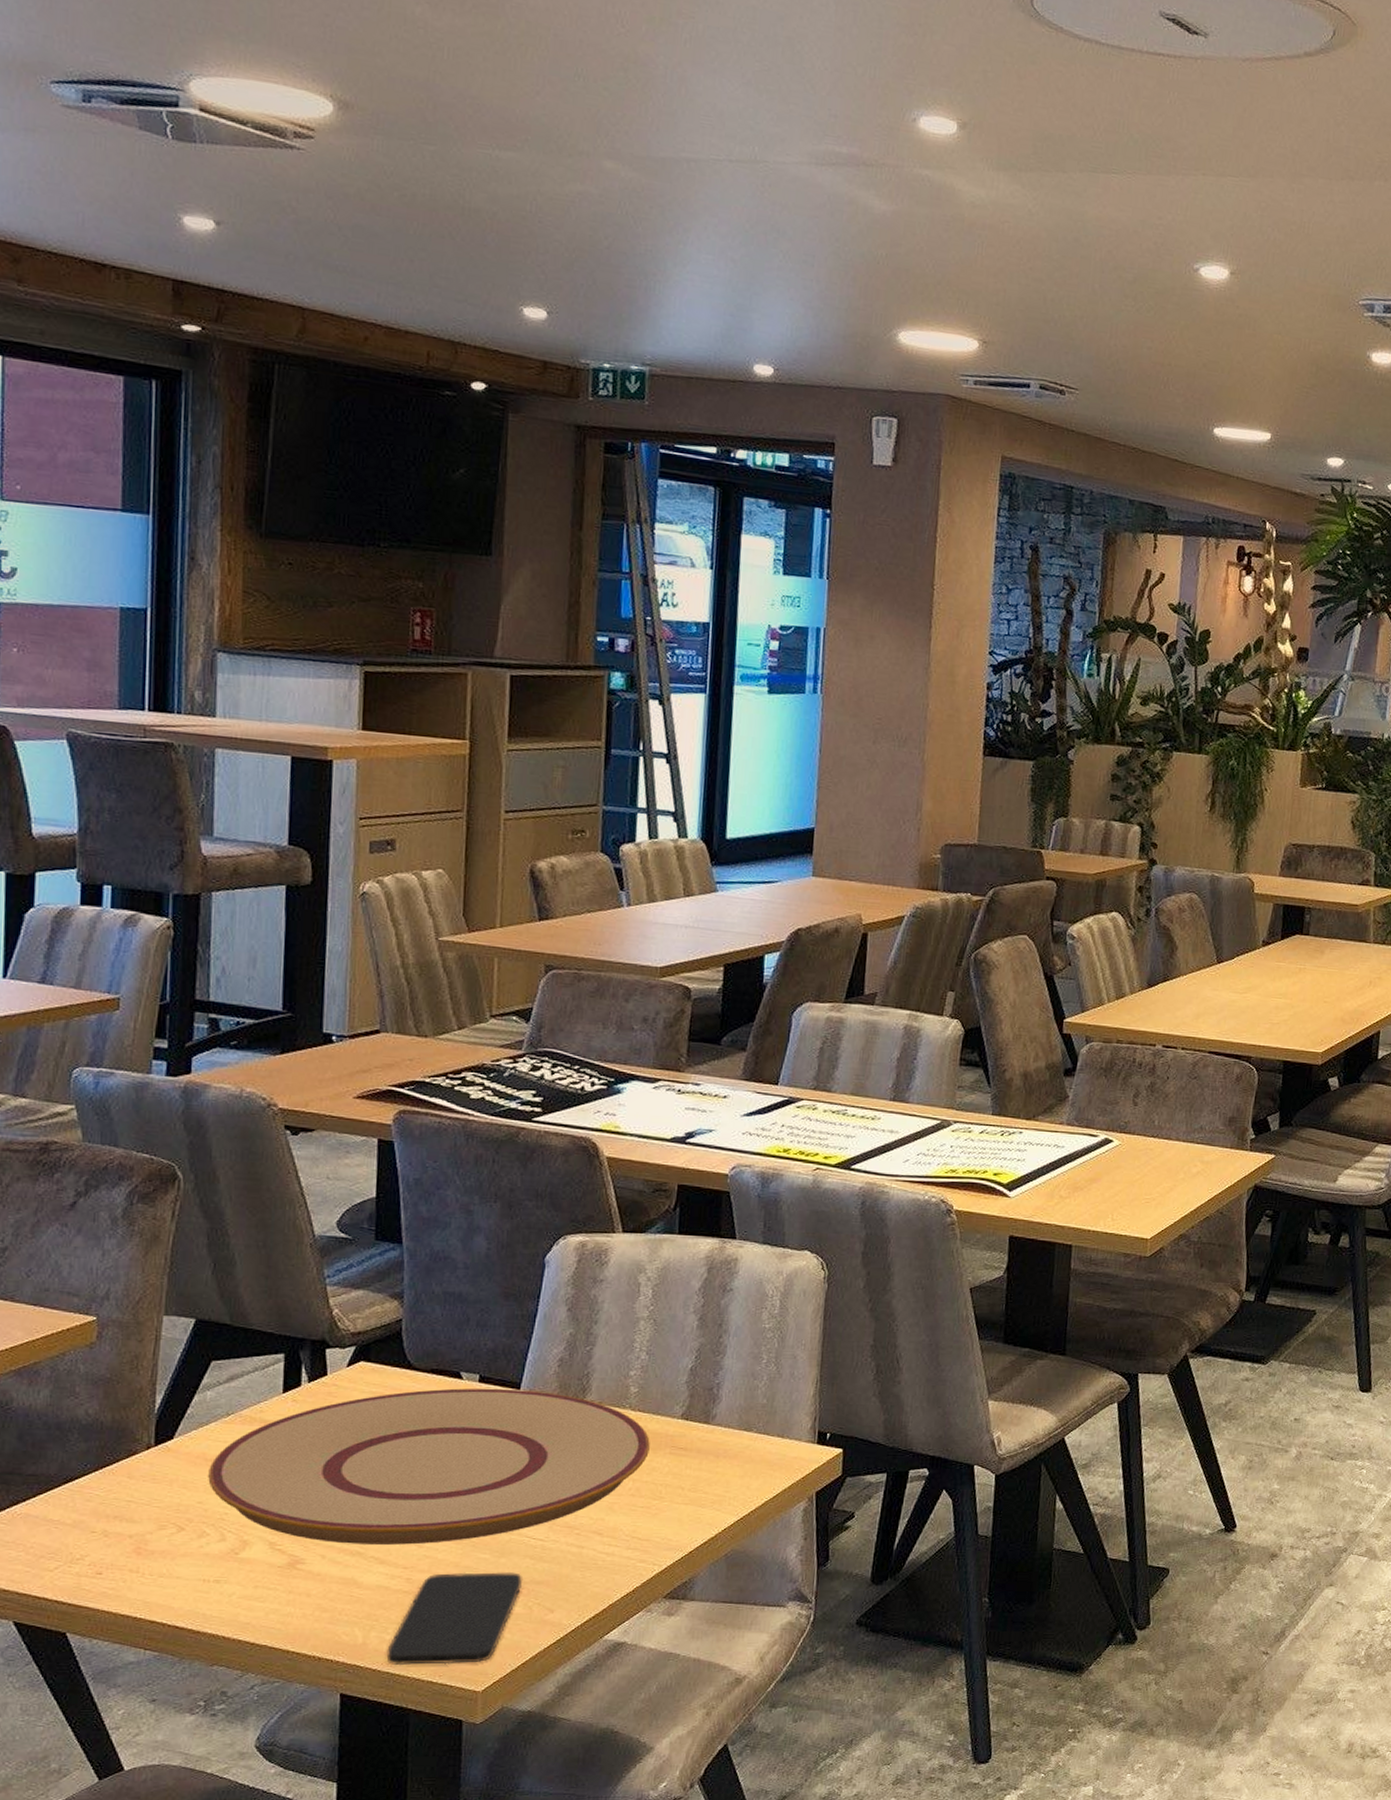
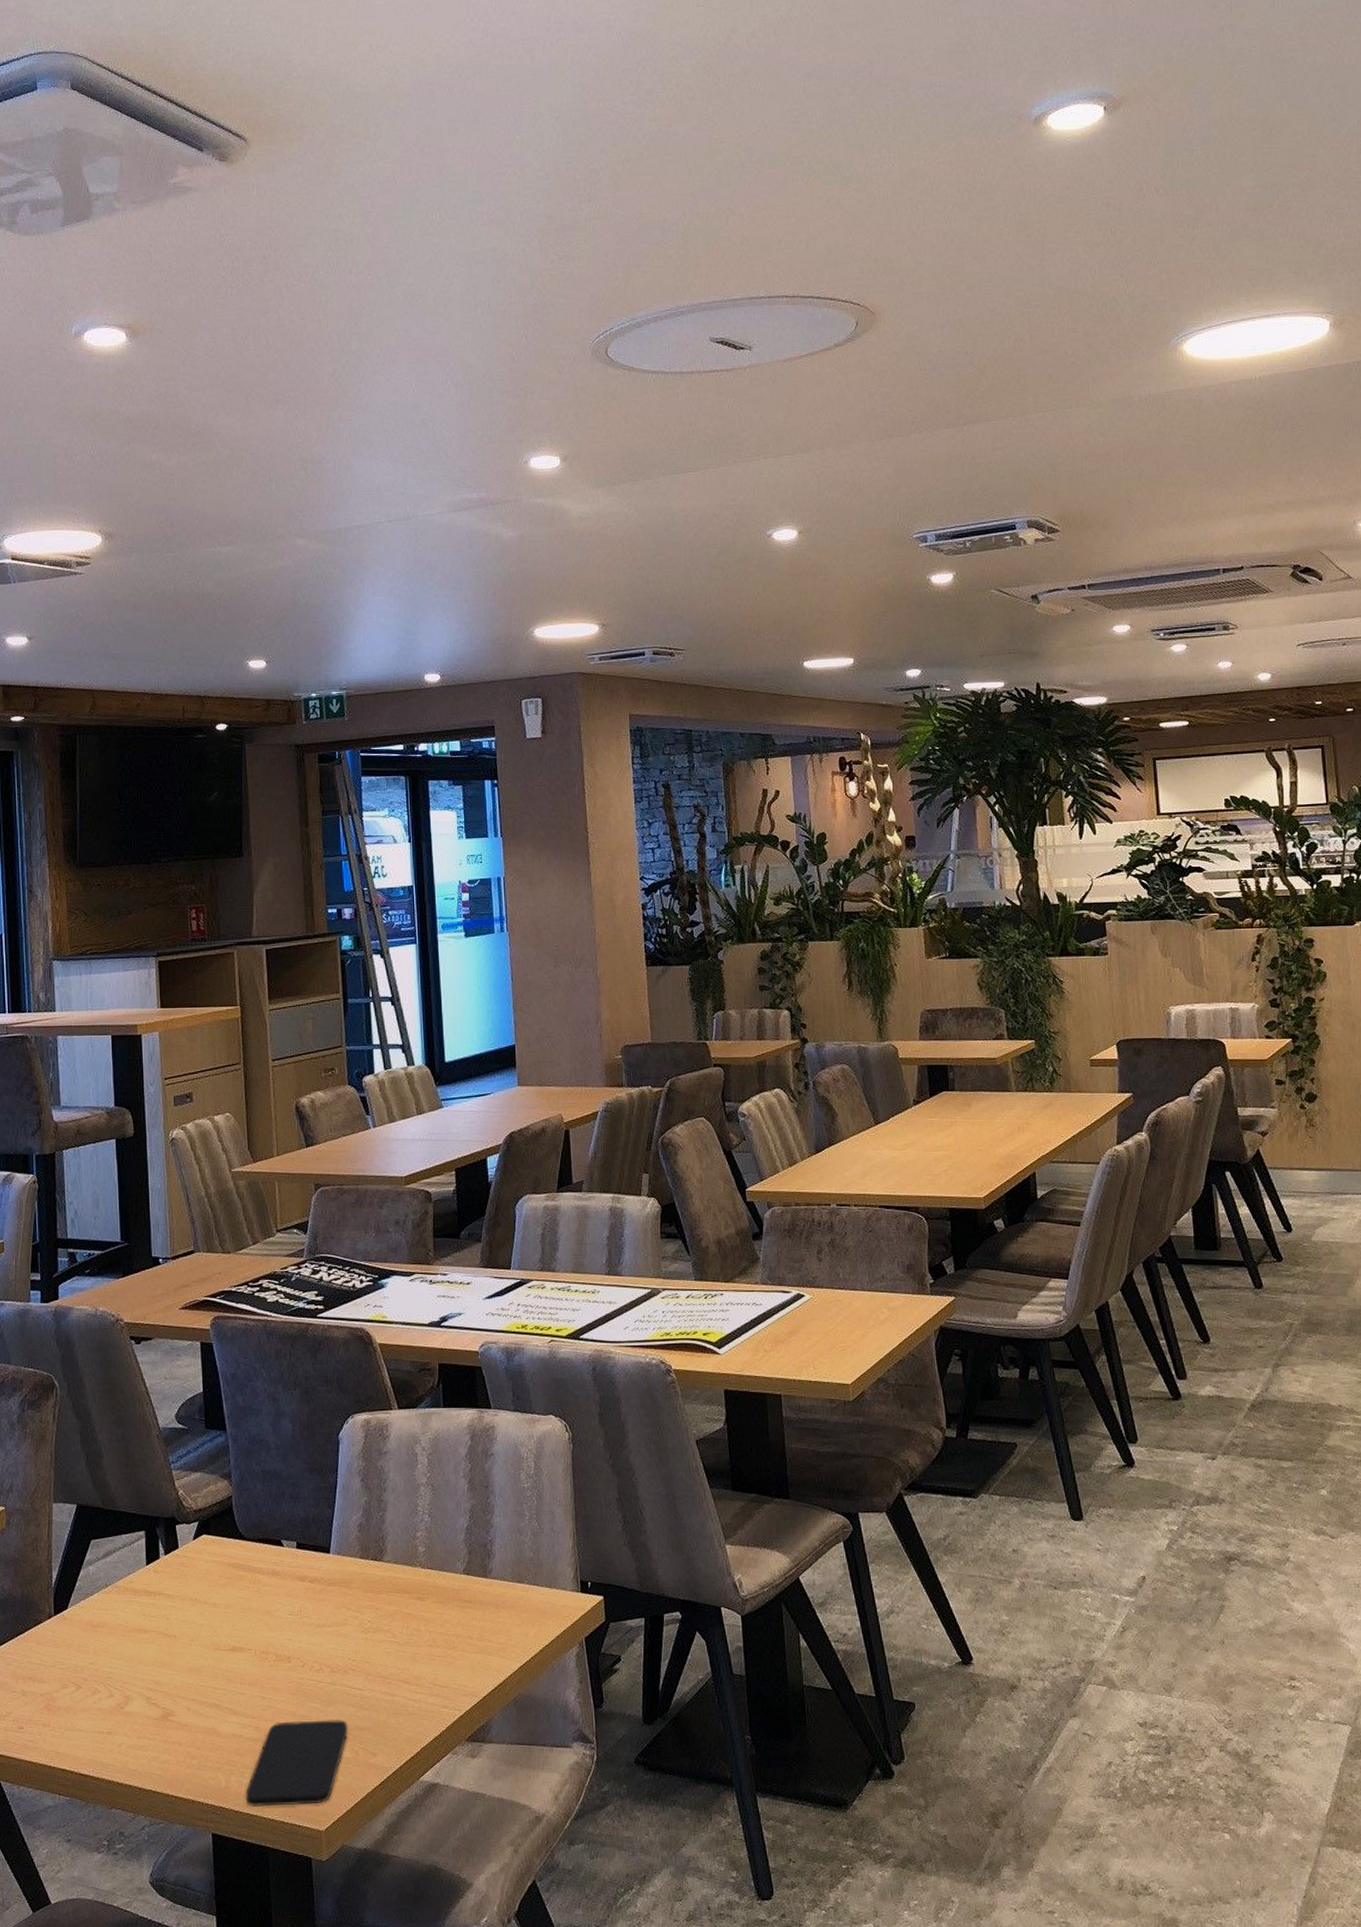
plate: present [208,1388,650,1545] -> none [96,1553,440,1697]

